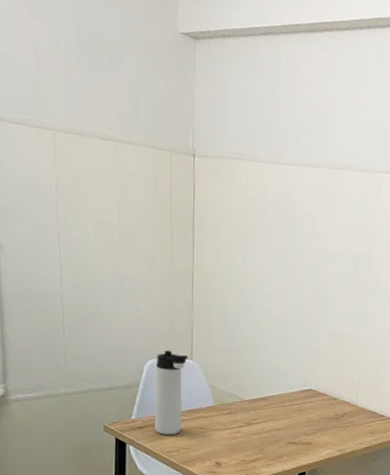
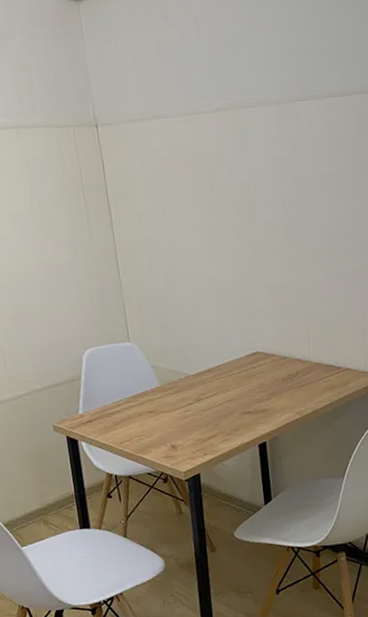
thermos bottle: present [155,350,188,435] -> none [93,336,130,426]

